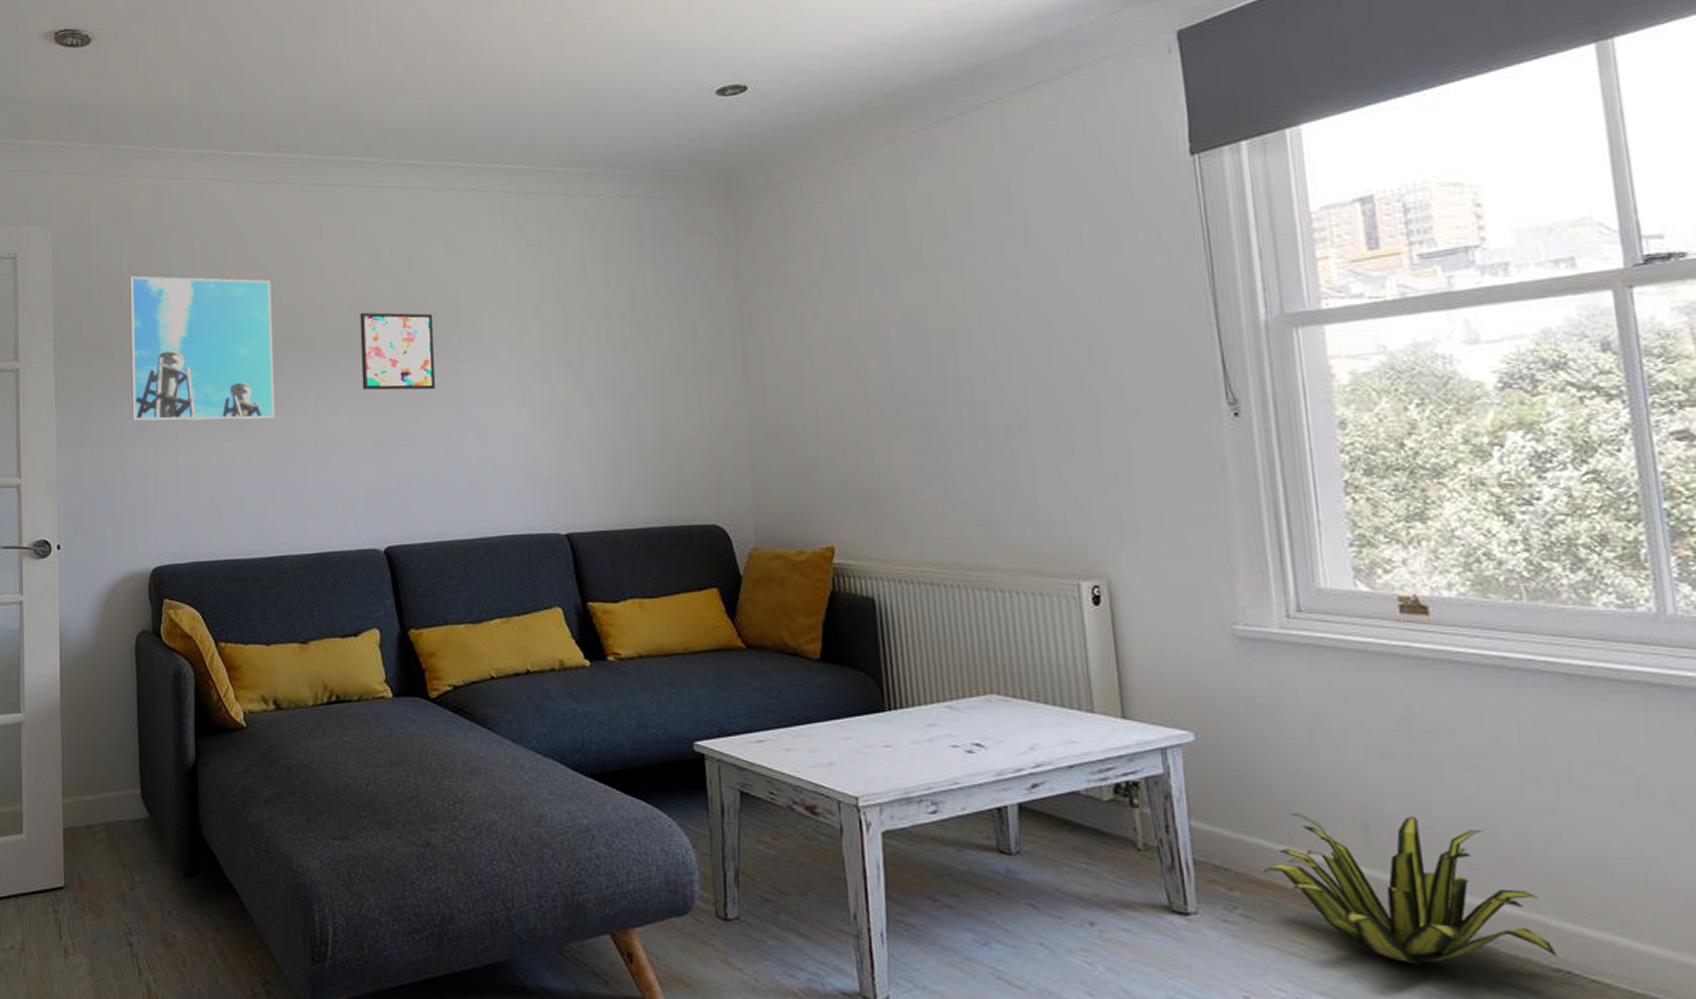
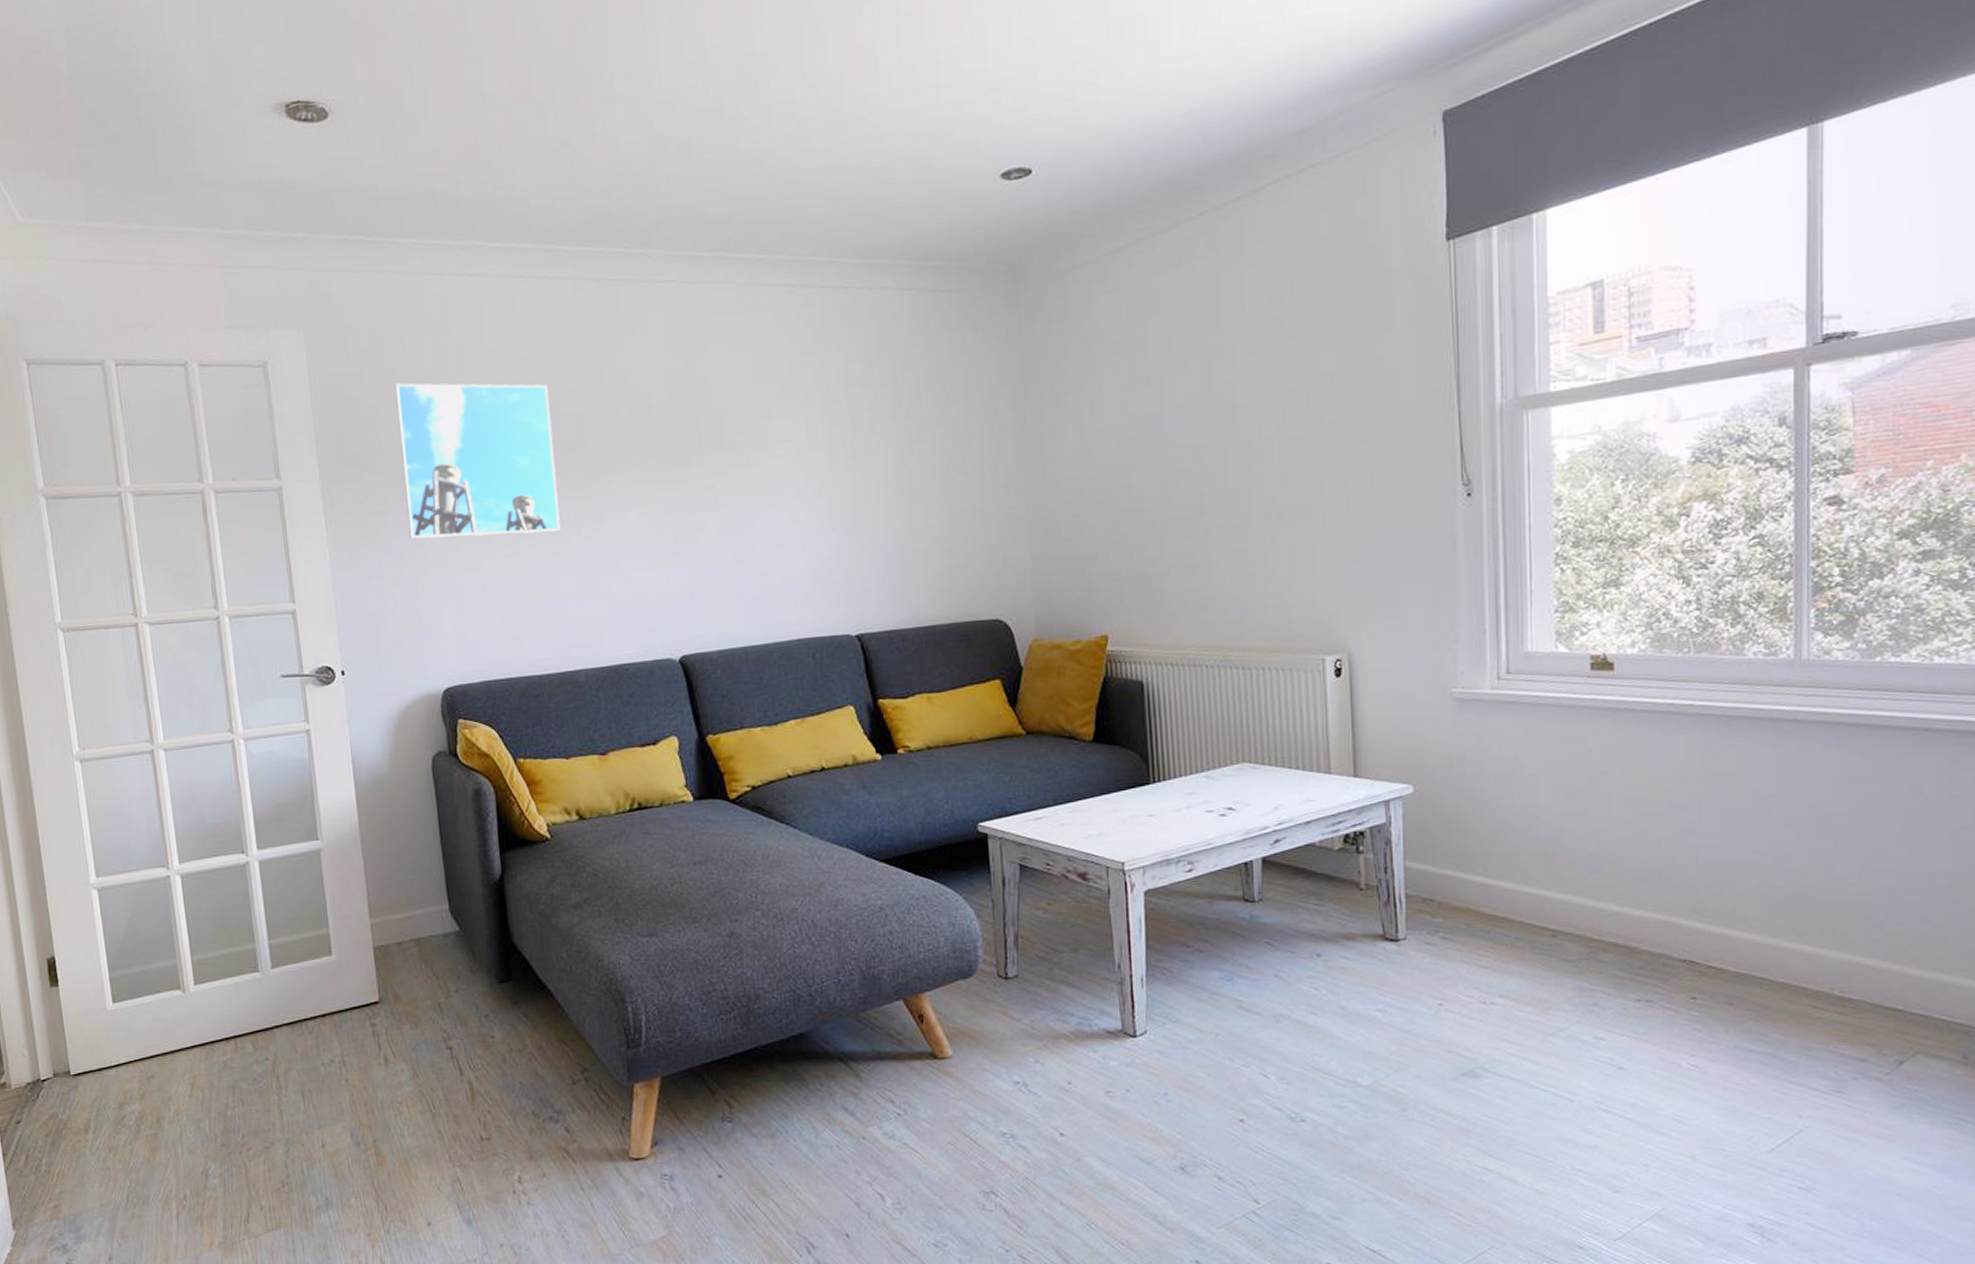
wall art: present [360,312,436,390] -> none [643,416,724,499]
decorative plant: present [1262,813,1558,965] -> none [1461,845,1685,966]

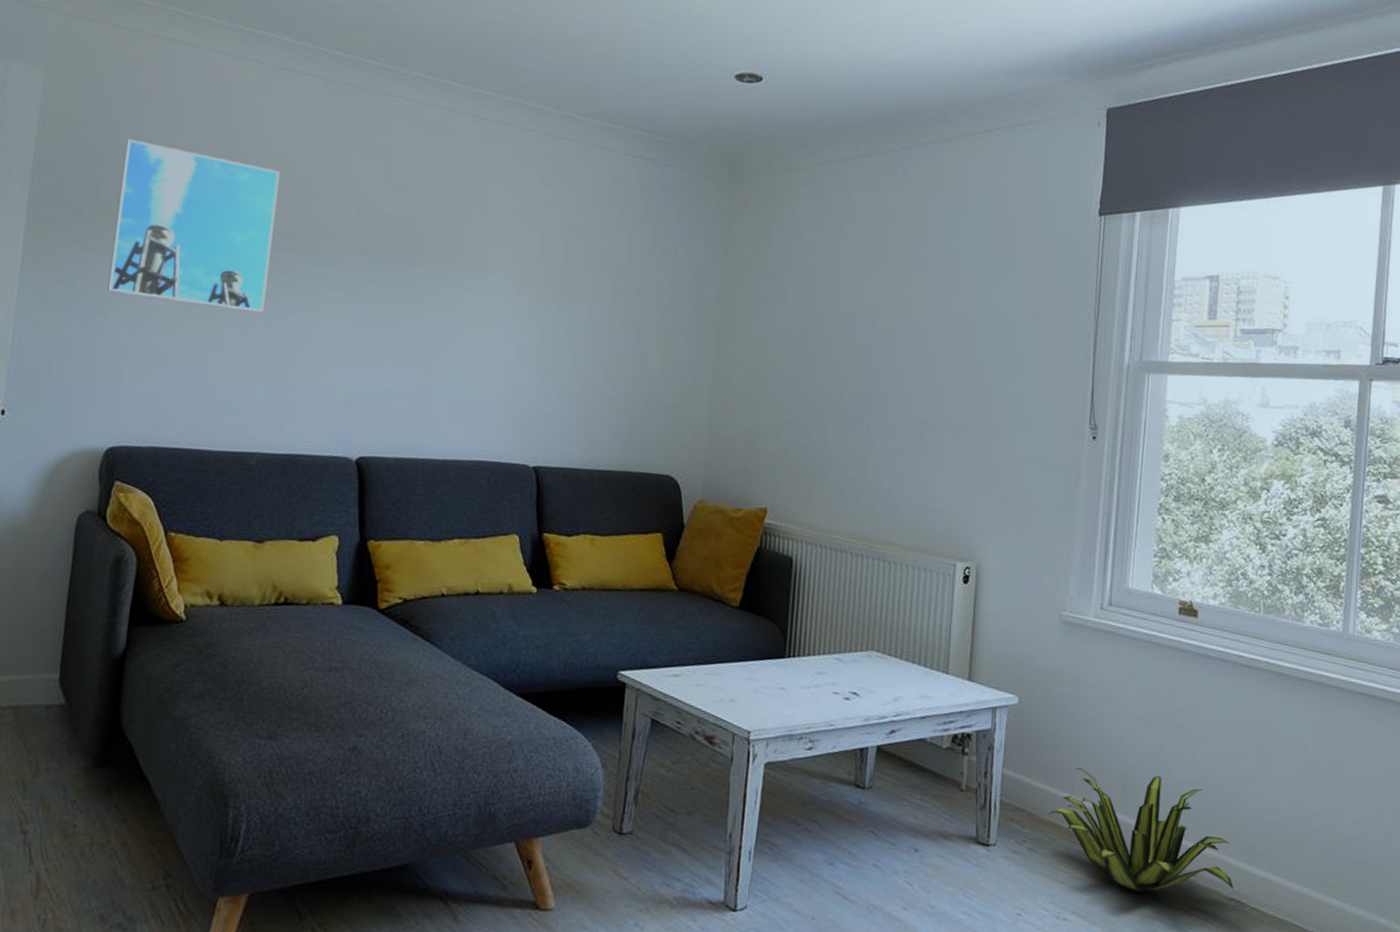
decorative plant: none [1461,845,1685,966] -> present [1048,768,1234,893]

